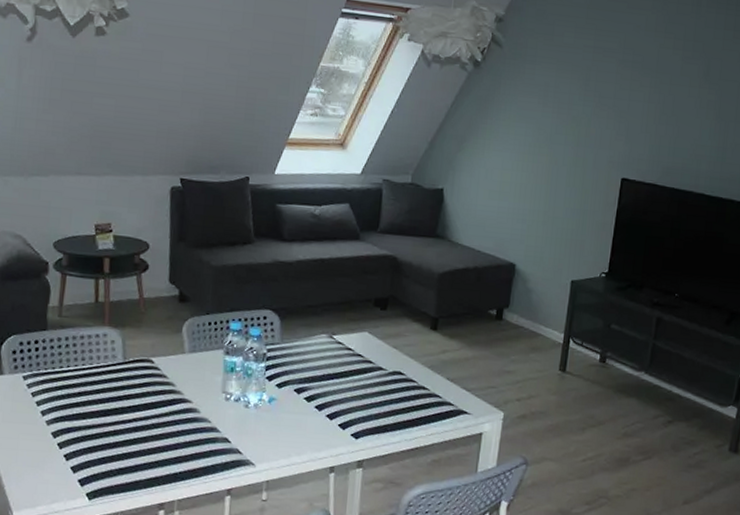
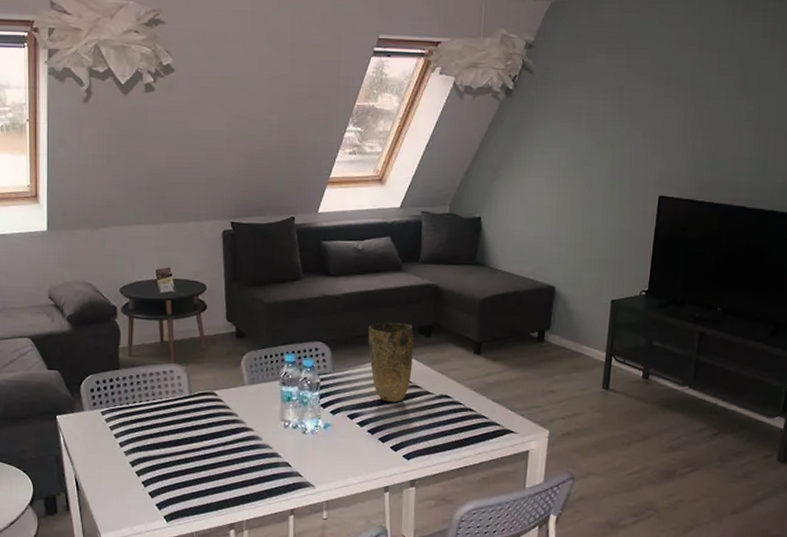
vase: none [320,292,369,377] -> present [368,322,414,402]

